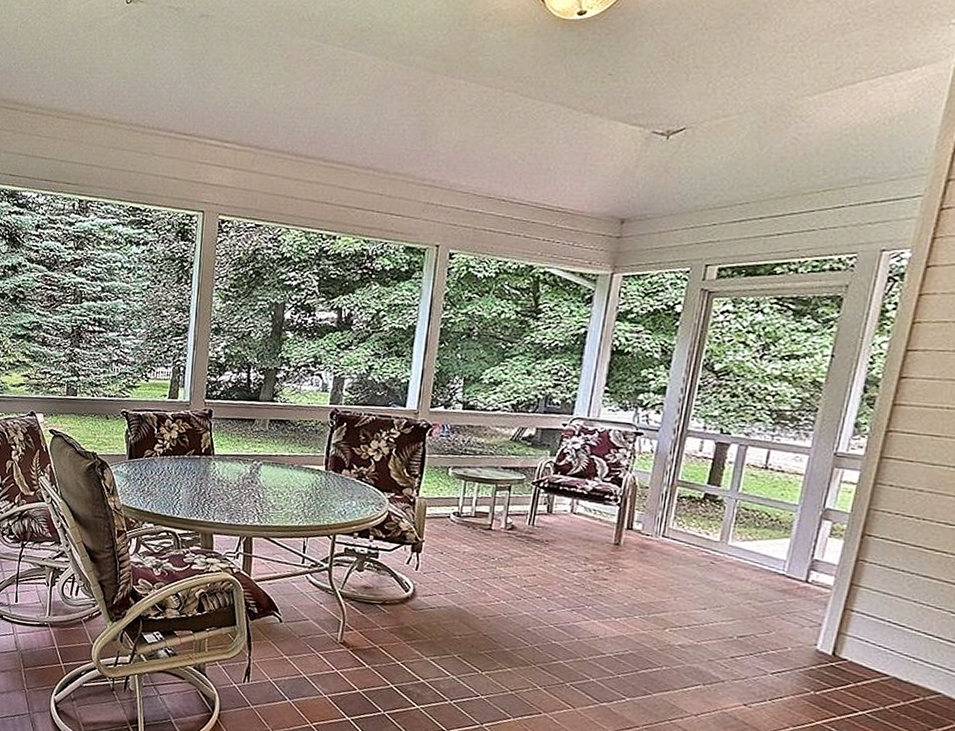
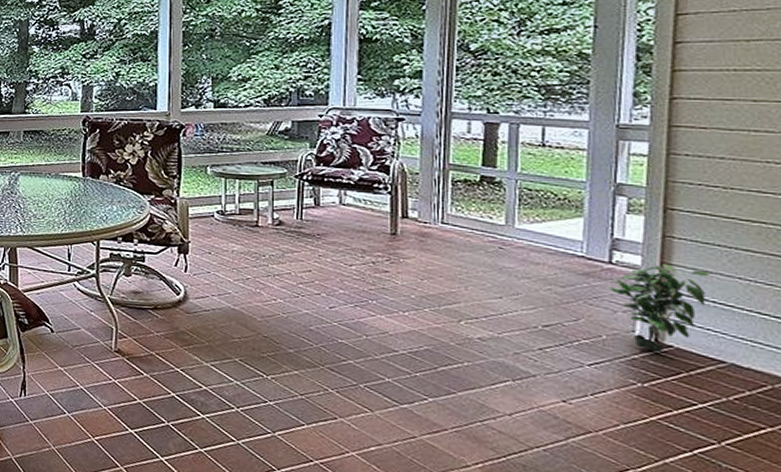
potted plant: none [801,585,892,665] -> present [609,263,712,353]

